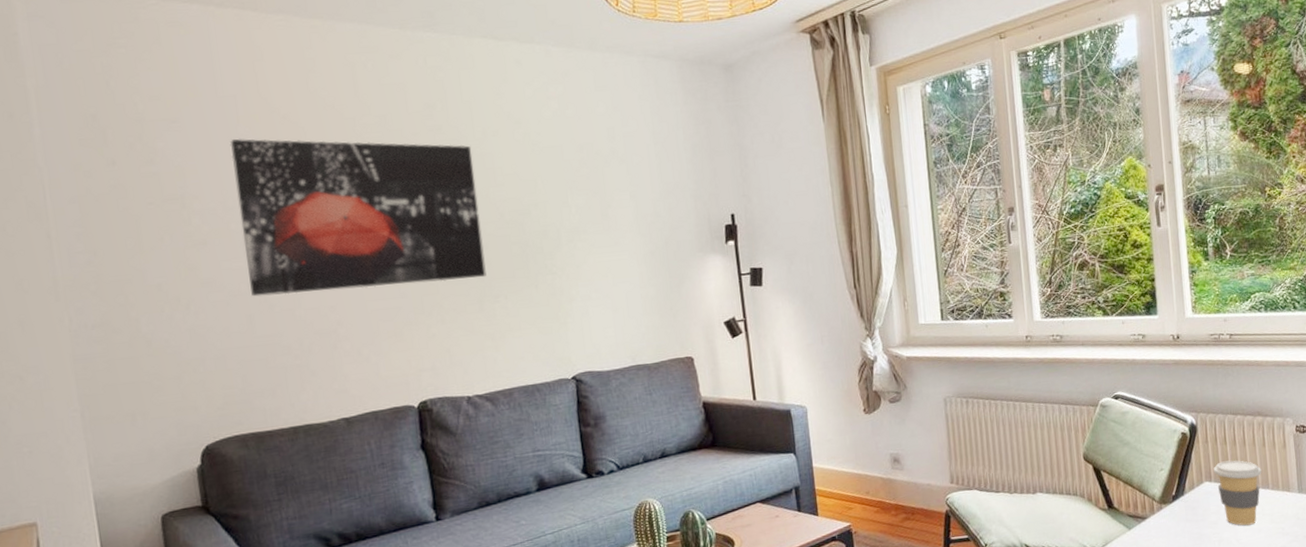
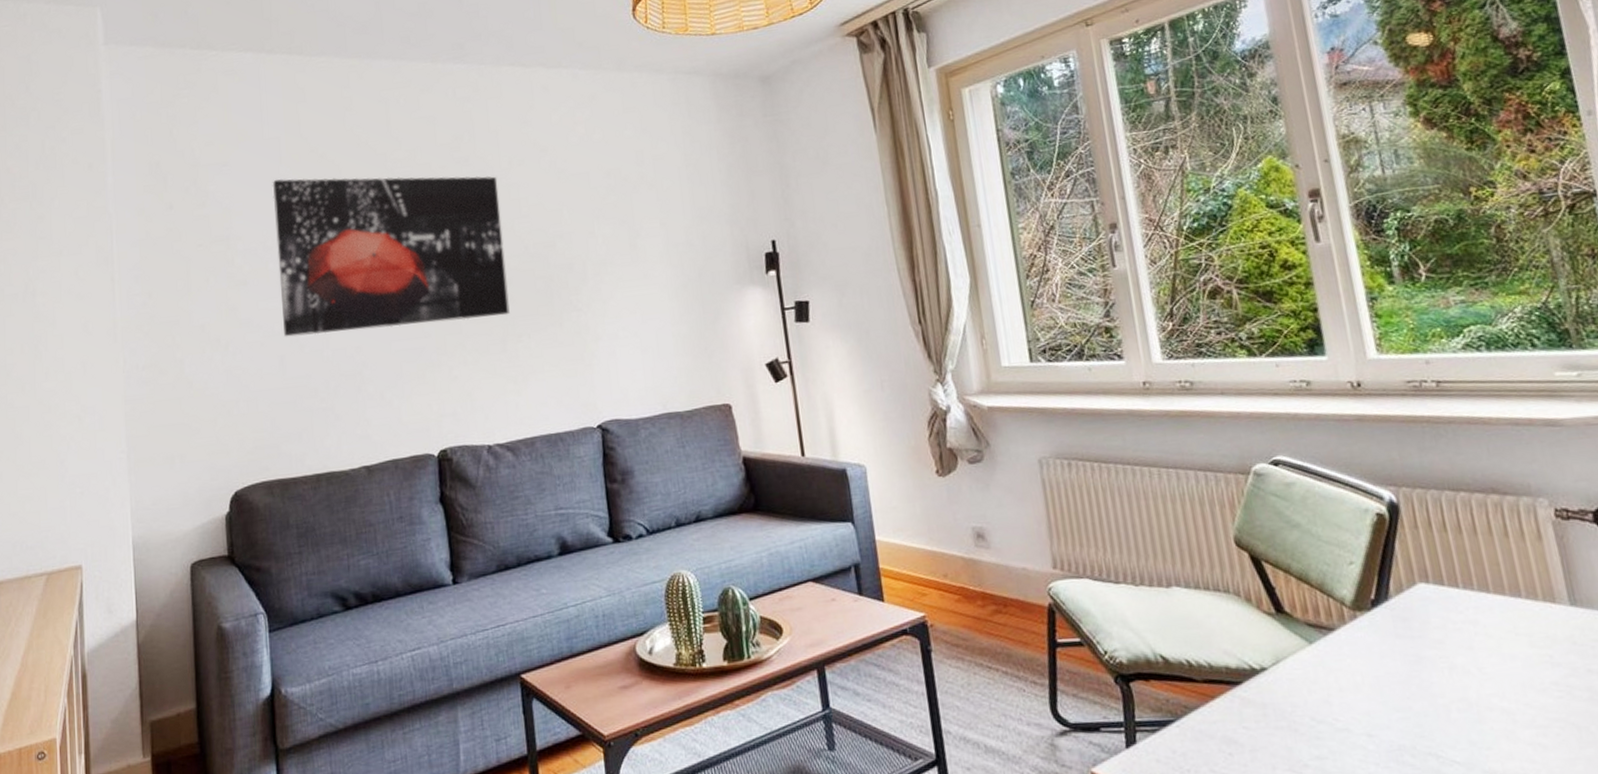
coffee cup: present [1213,460,1262,526] -> none [1430,554,1508,649]

